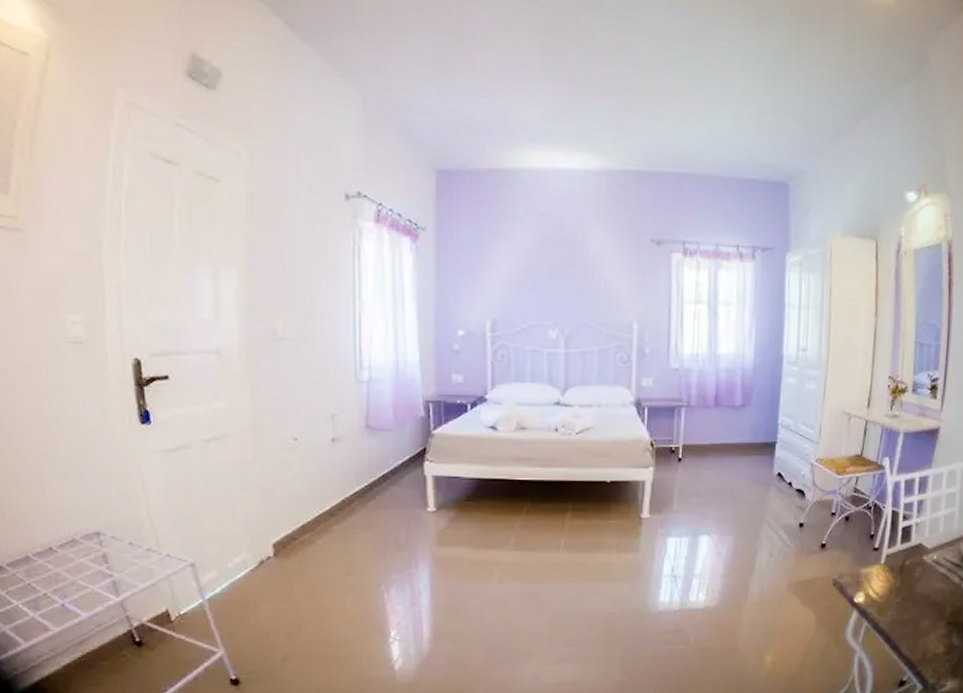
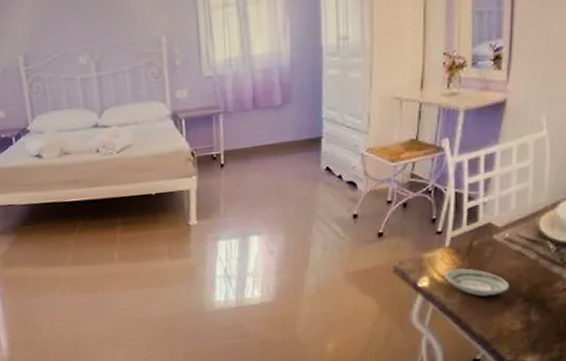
saucer: none [879,587,935,617] -> present [445,268,510,297]

